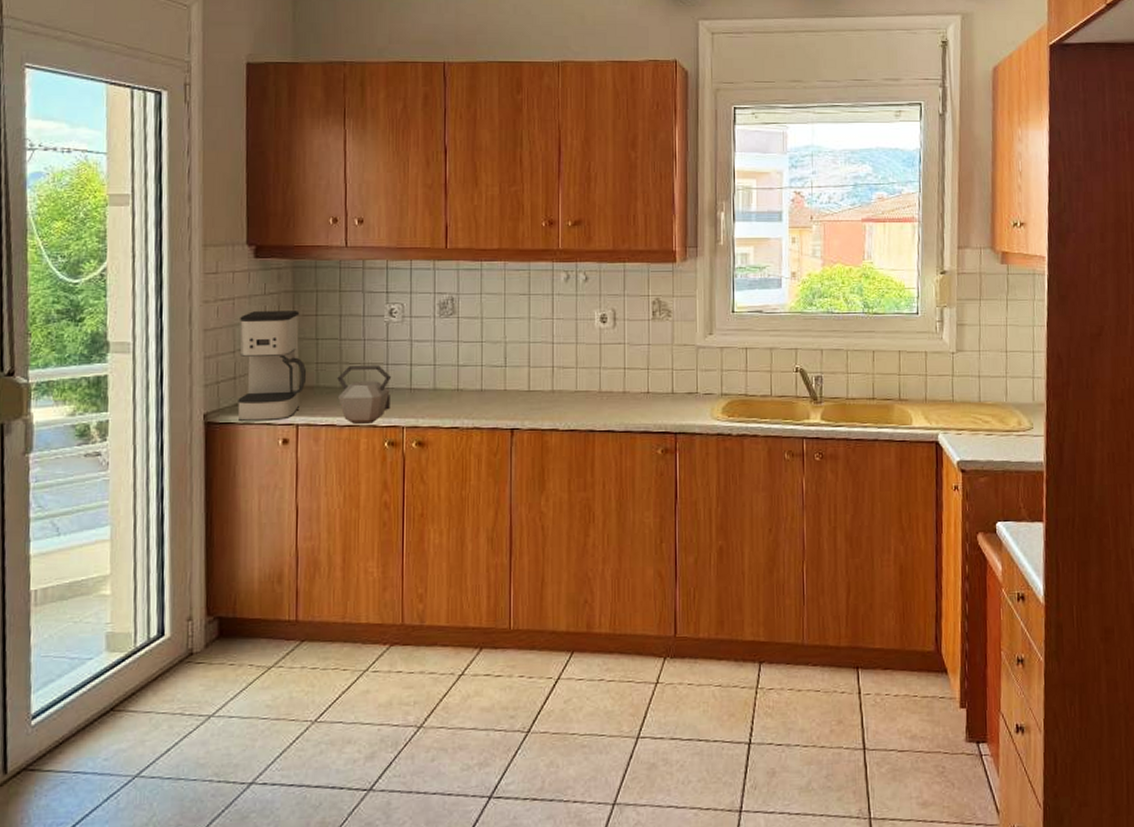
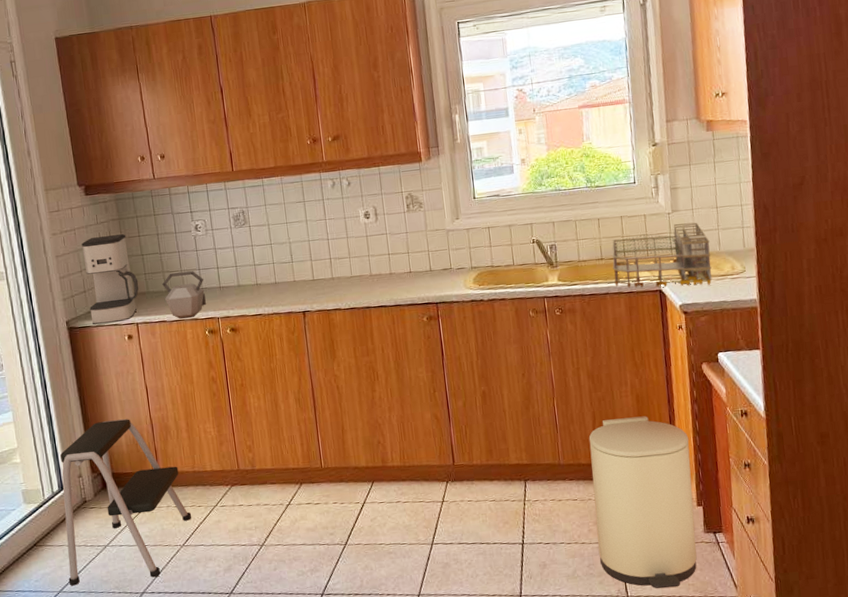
step stool: none [151,547,333,769] -> present [59,419,192,586]
pedal bin: none [839,592,957,811] -> present [588,416,697,589]
dish rack: none [885,365,996,441] -> present [611,222,712,288]

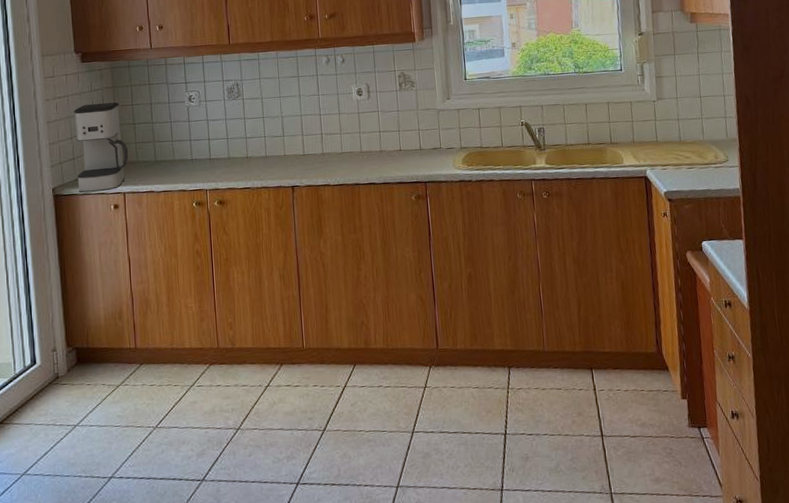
step stool: present [59,419,192,586] -> none [34,291,167,468]
kettle: present [162,271,206,320] -> none [152,142,195,191]
pedal bin: present [588,416,697,589] -> none [573,303,682,486]
dish rack: present [611,222,712,288] -> none [598,110,696,174]

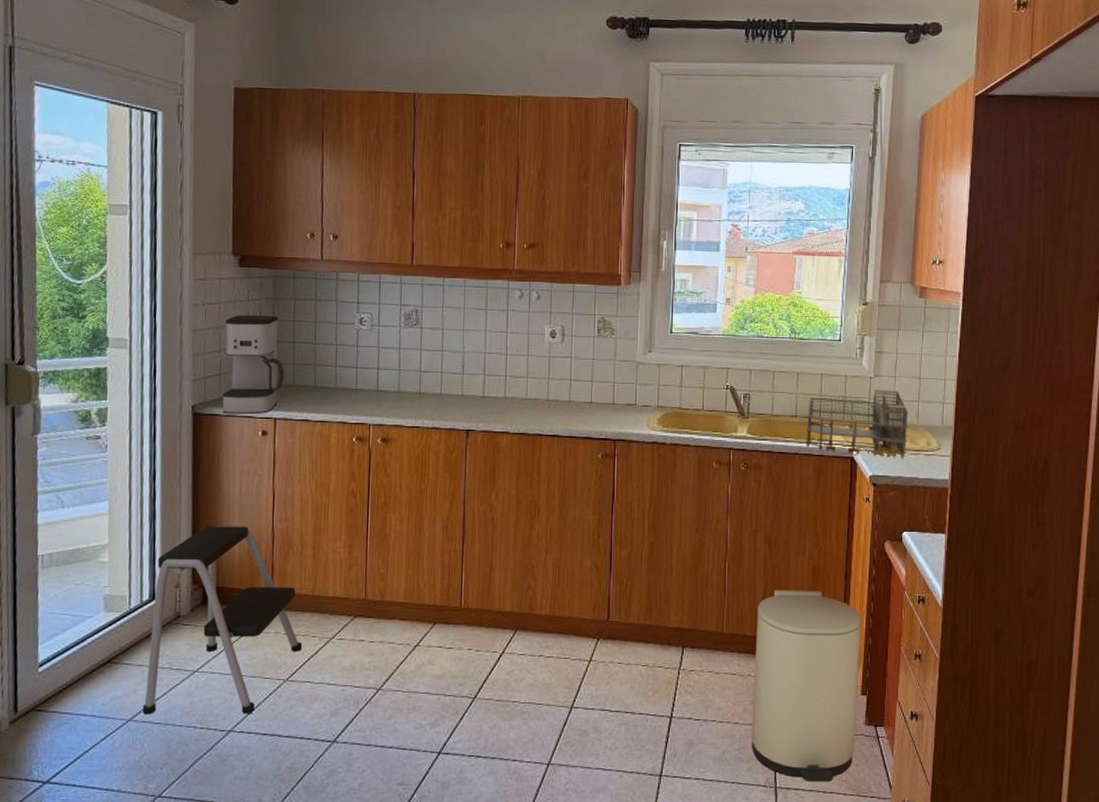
step stool: none [34,291,167,468] -> present [142,526,303,715]
pedal bin: none [573,303,682,486] -> present [751,590,862,782]
dish rack: none [598,110,696,174] -> present [806,389,909,459]

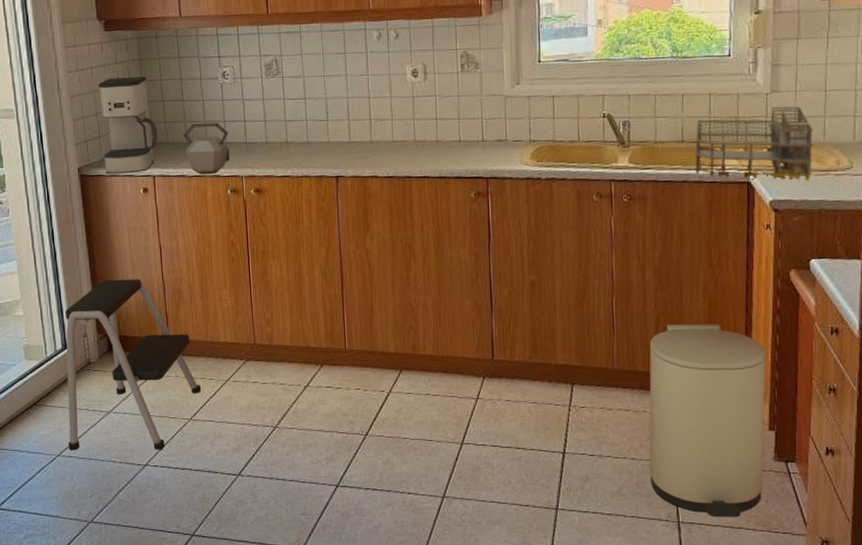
kettle: none [312,368,361,421] -> present [183,123,230,175]

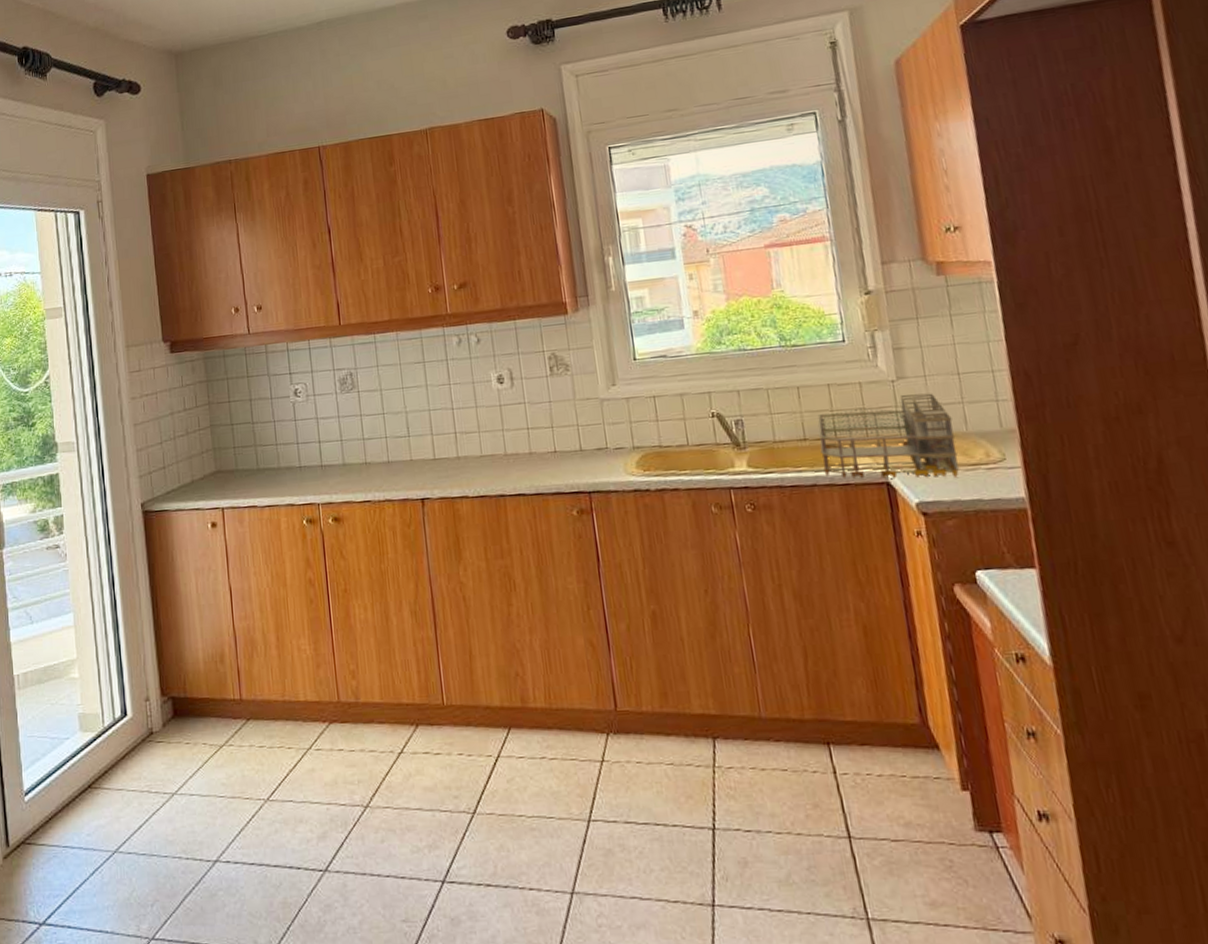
step stool: present [64,279,202,451] -> none [124,628,280,845]
coffee maker: present [98,77,158,175] -> none [163,399,227,509]
kettle: present [183,123,230,175] -> none [254,445,305,505]
pedal bin: present [649,324,767,518] -> none [799,655,968,912]

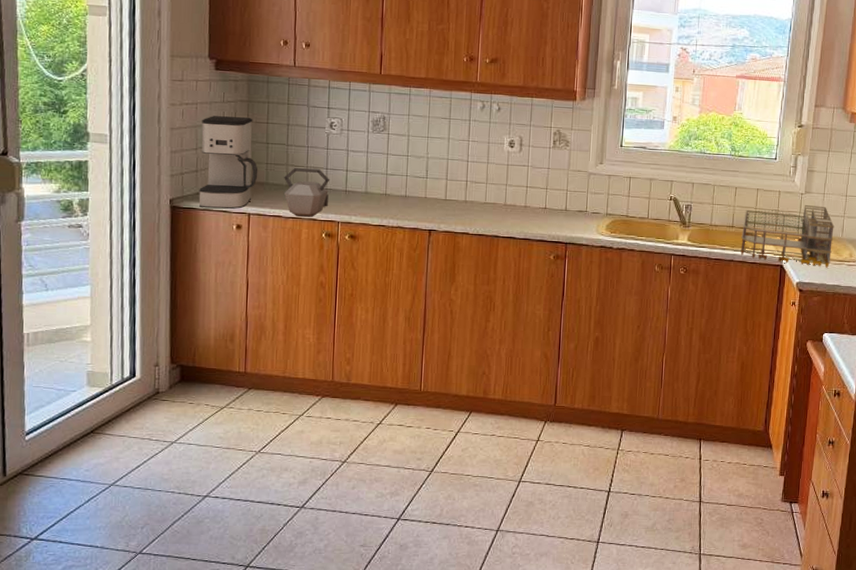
coffee maker: none [163,399,227,509] -> present [199,116,258,210]
kettle: none [254,445,305,505] -> present [284,168,330,218]

